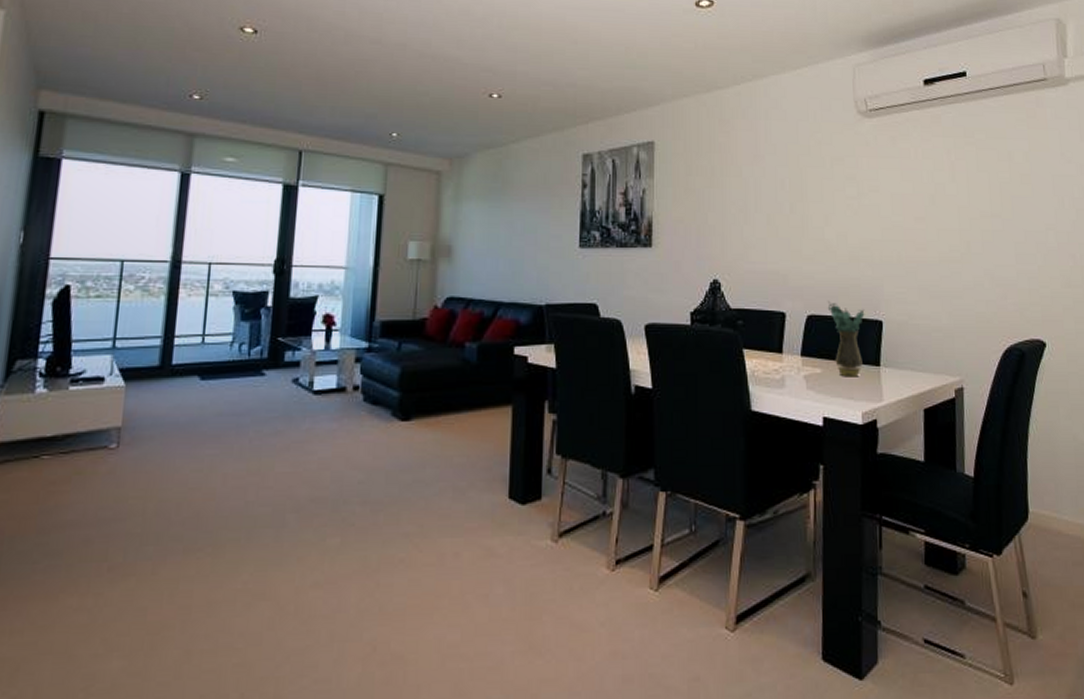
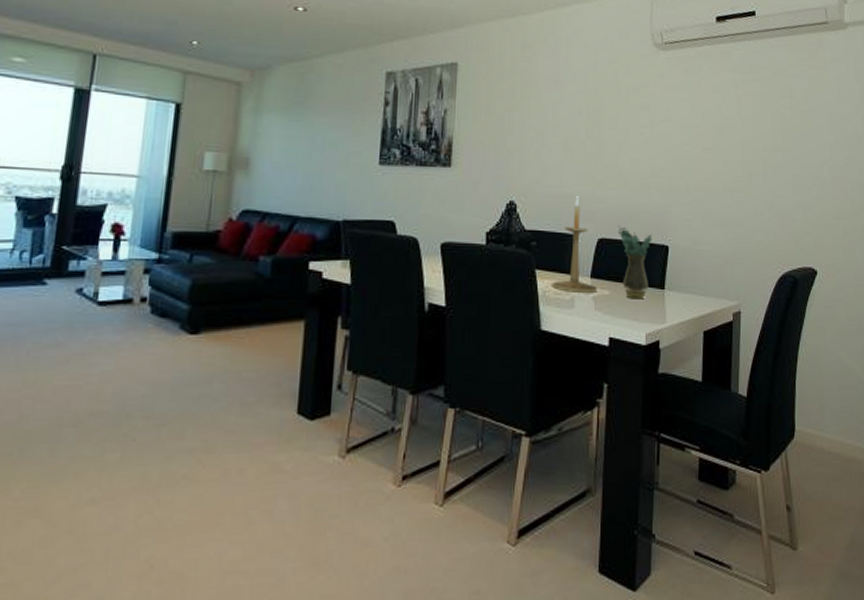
candlestick: none [761,272,809,371] -> present [552,196,597,293]

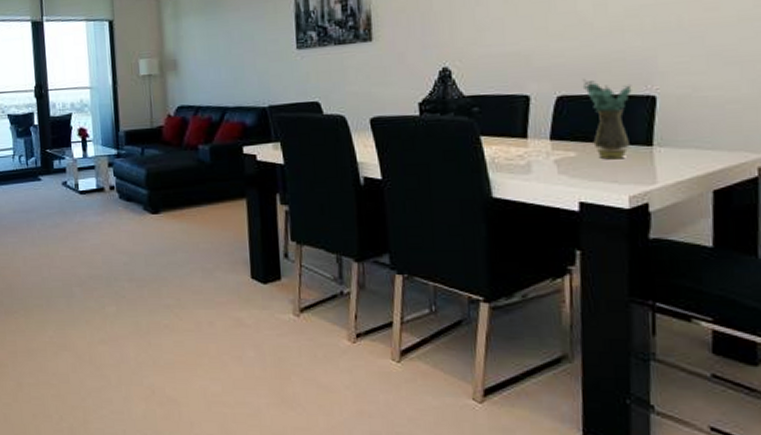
candlestick: present [552,196,597,293] -> none [502,53,560,157]

